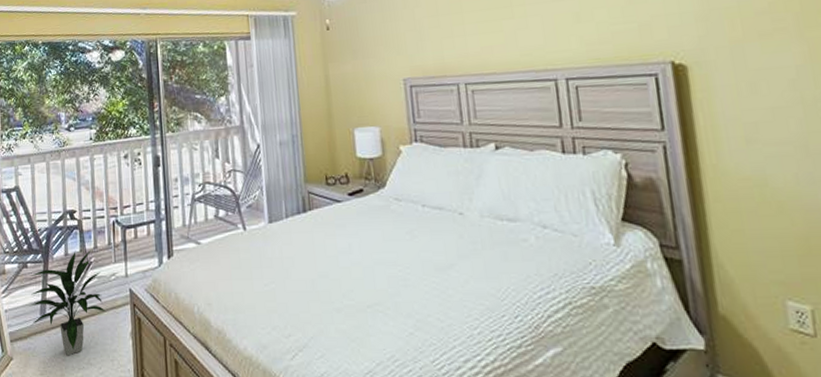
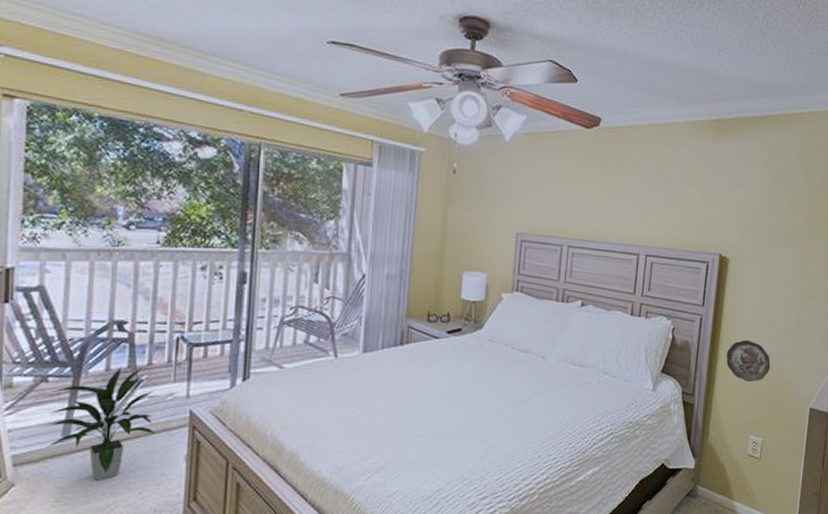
decorative plate: none [715,168,796,225] -> present [726,340,771,382]

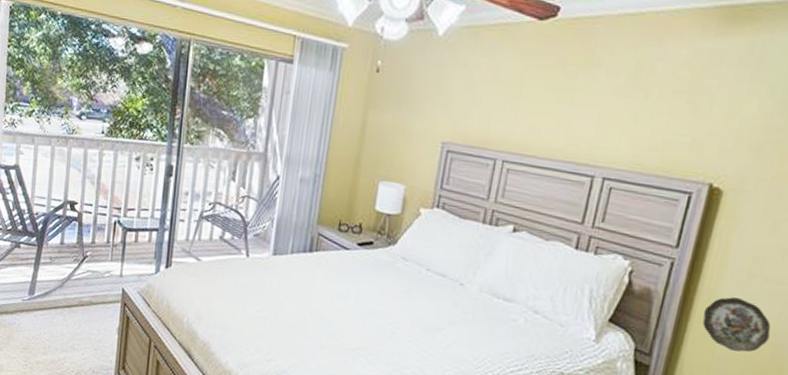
indoor plant: present [45,367,155,481] -> none [18,242,95,338]

